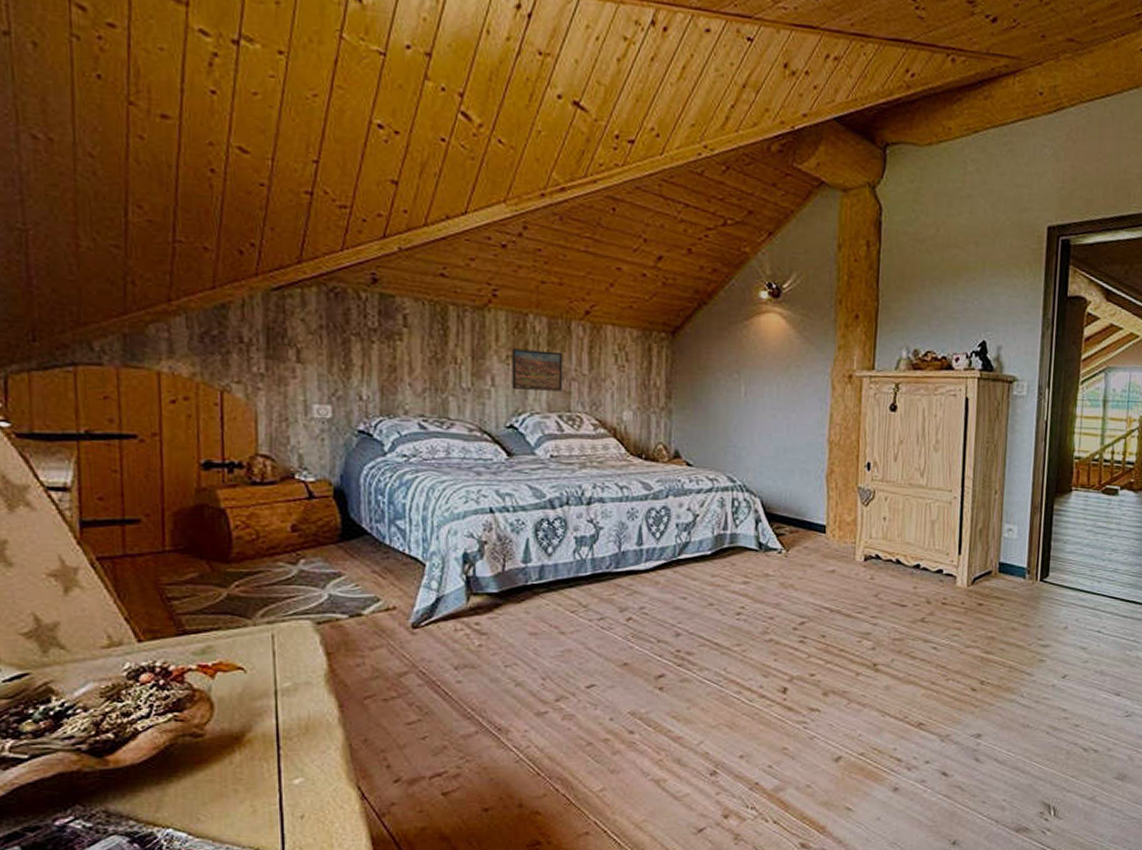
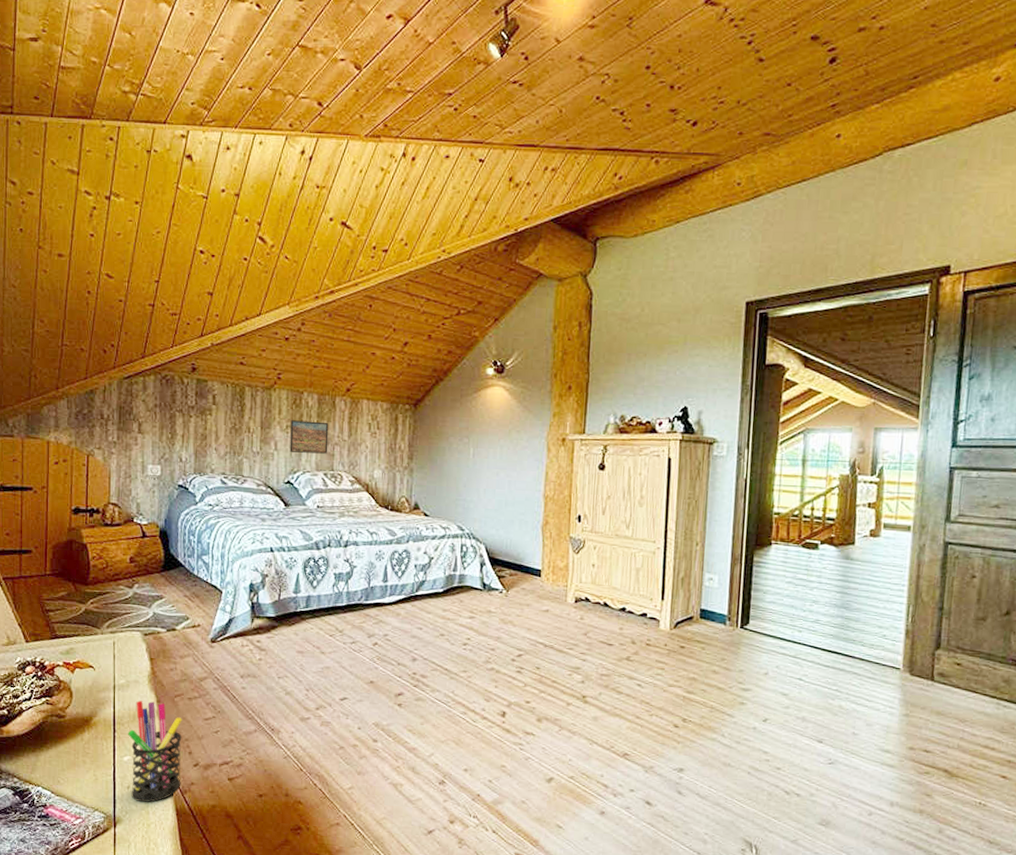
pen holder: none [297,707,377,834] -> present [127,700,182,803]

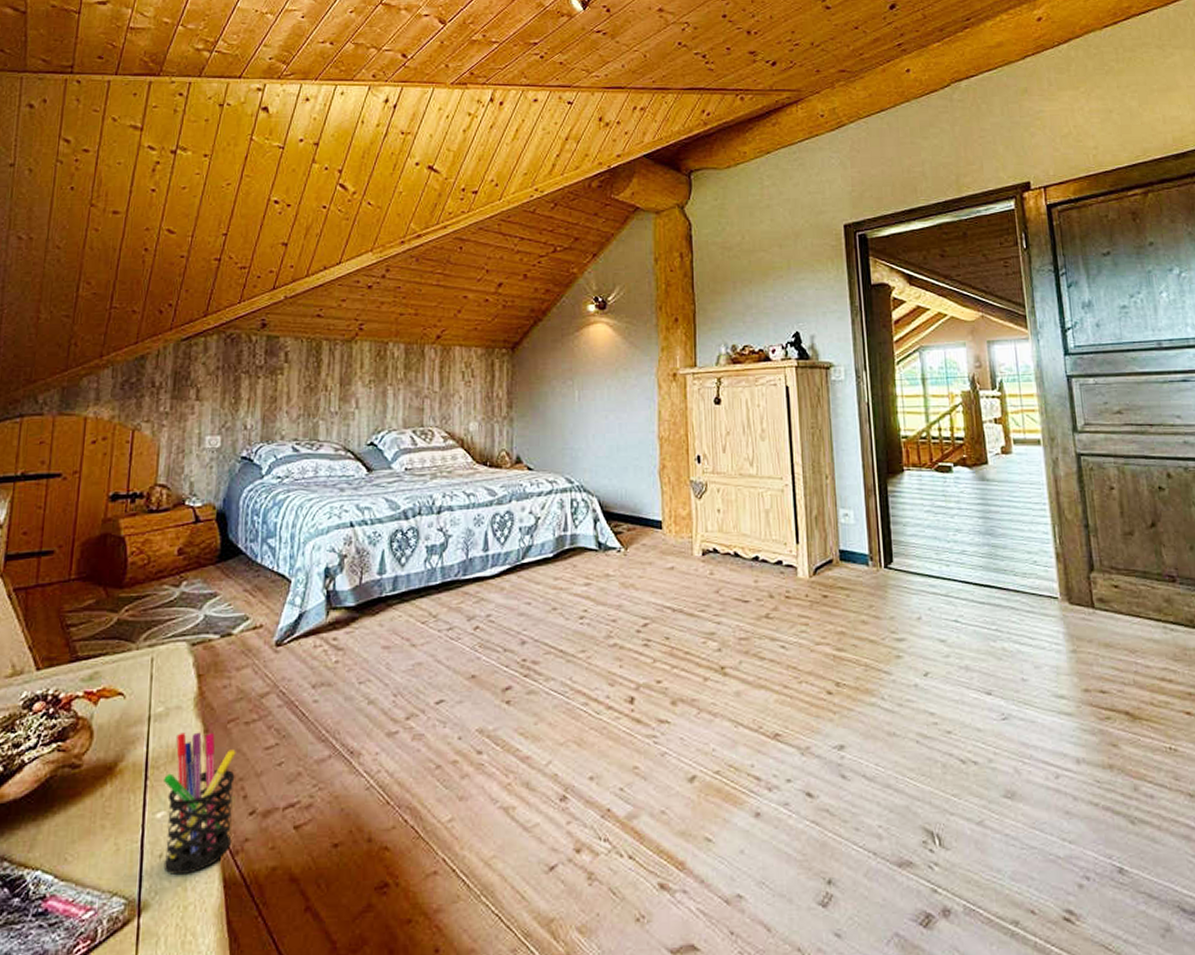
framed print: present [290,420,329,454] -> none [373,373,417,409]

